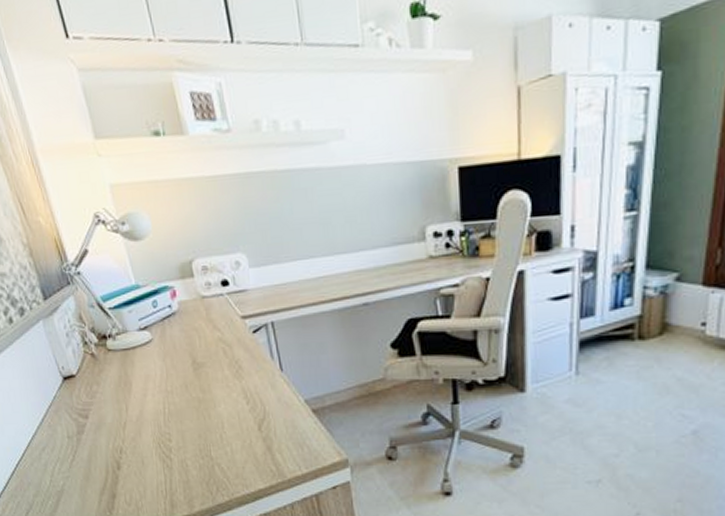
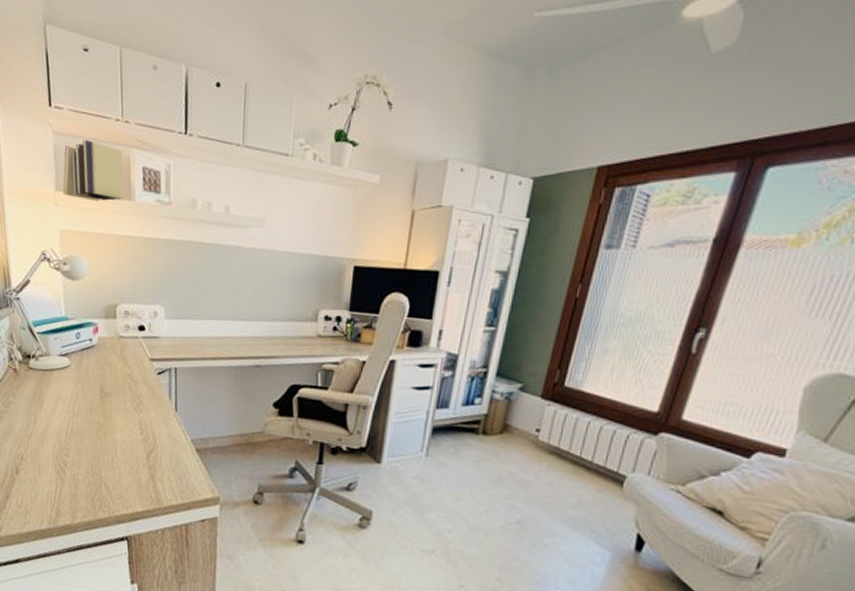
books: none [94,71,174,144] -> present [62,140,124,202]

